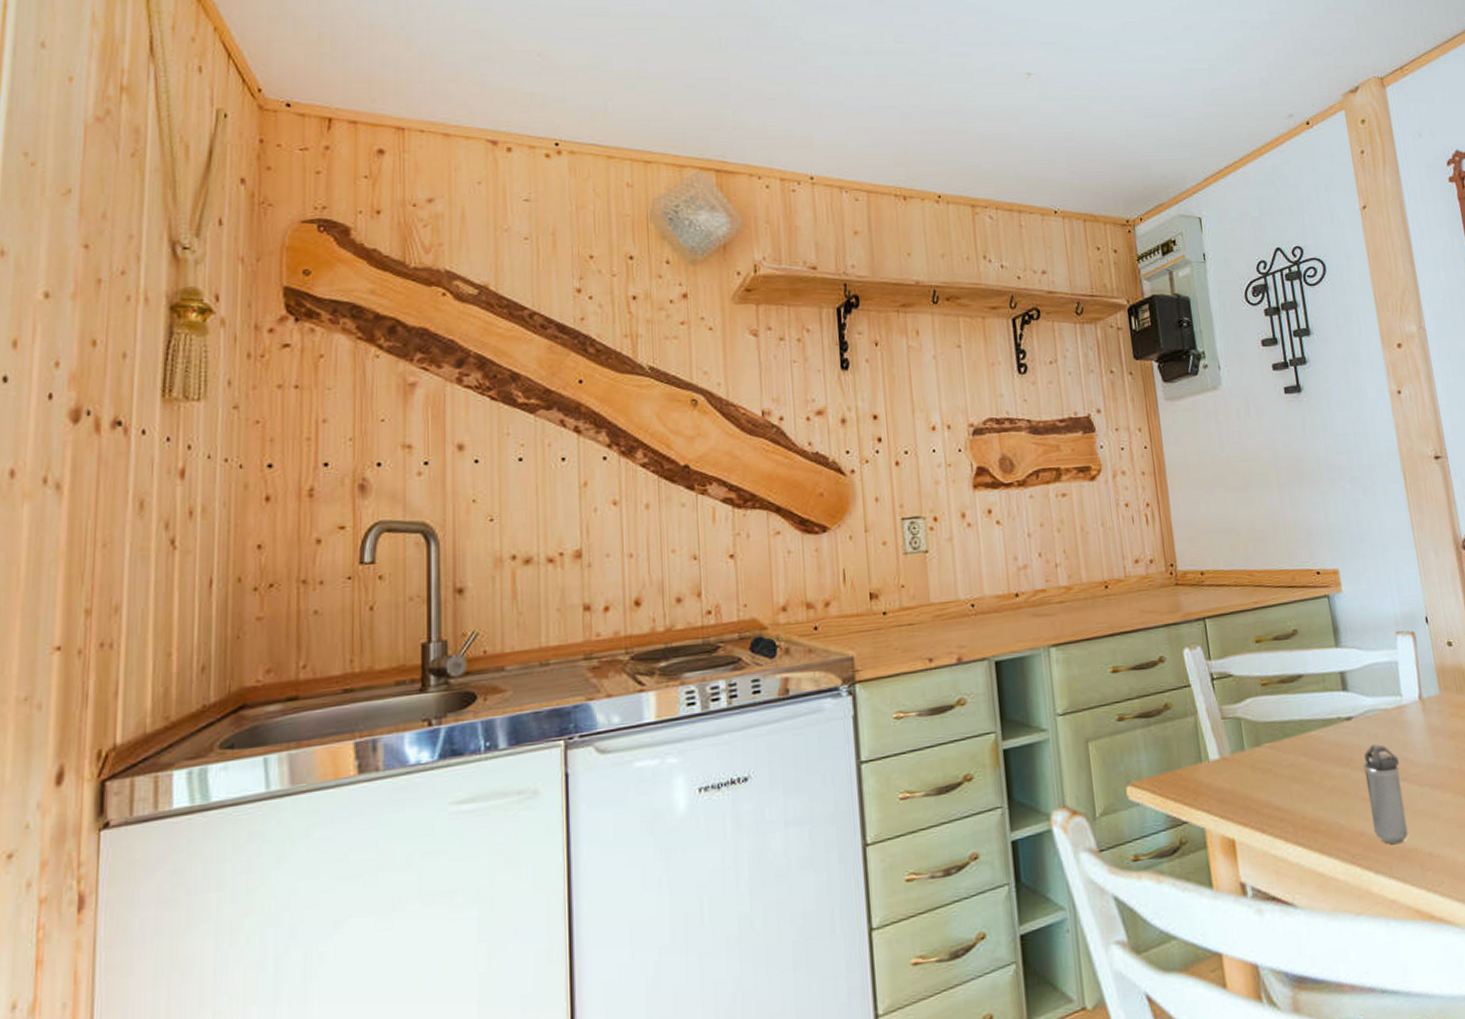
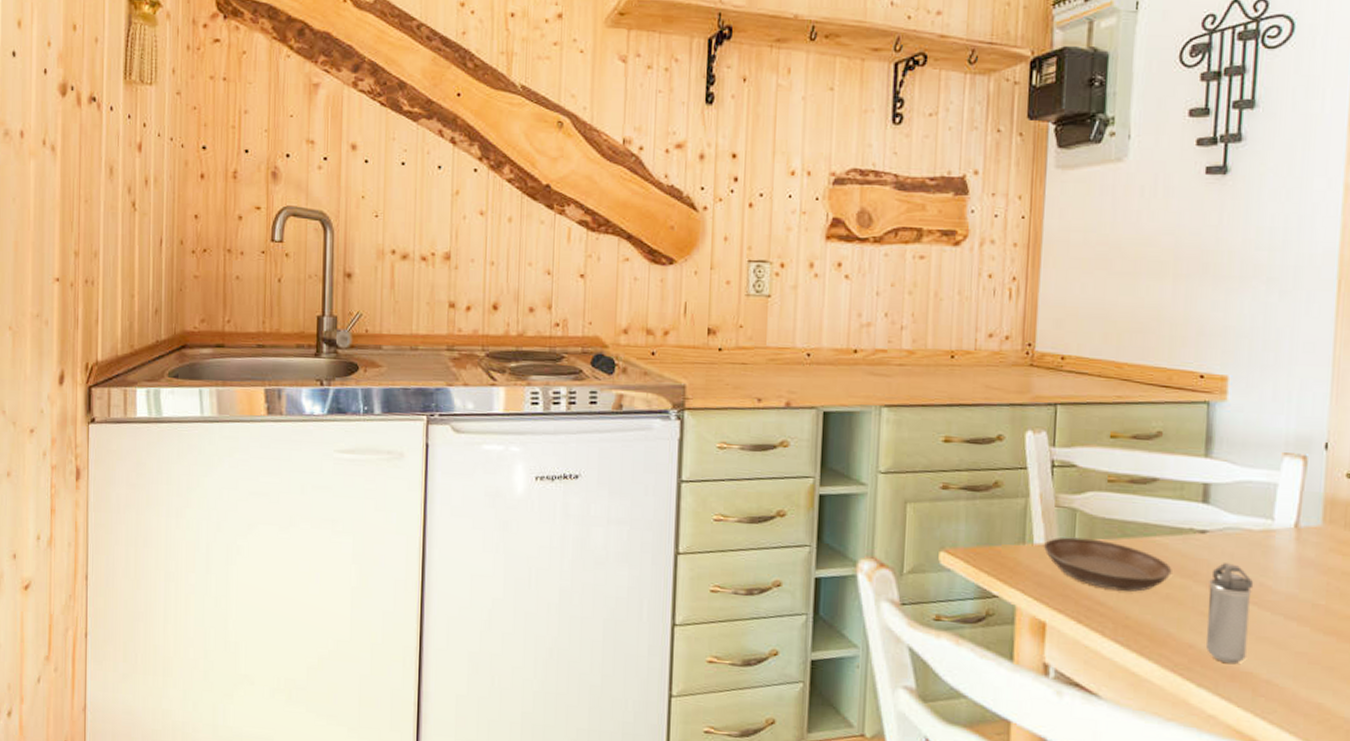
saucer: none [1218,744,1332,793] -> present [1043,537,1172,592]

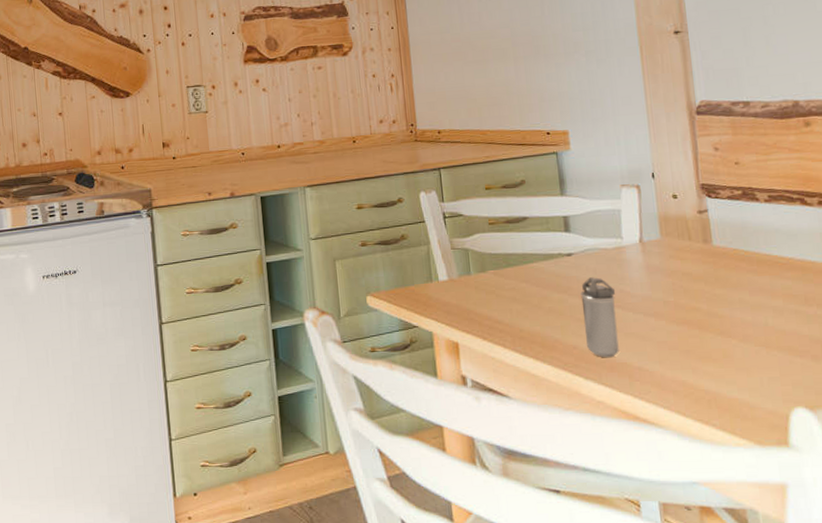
saucer: present [1043,537,1172,592] -> none [446,271,551,310]

